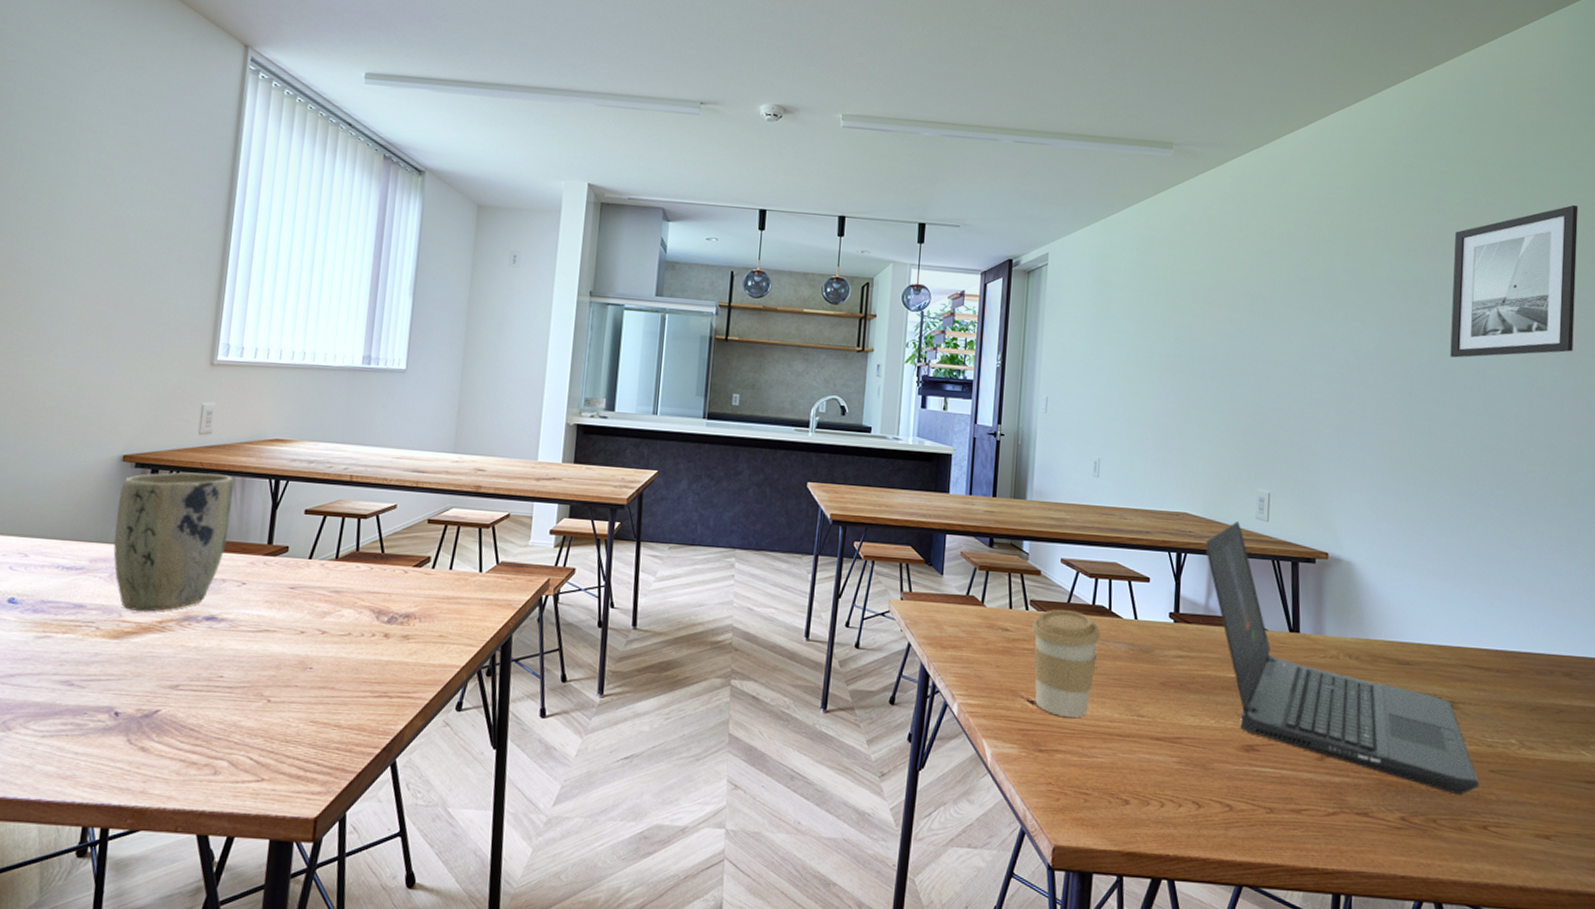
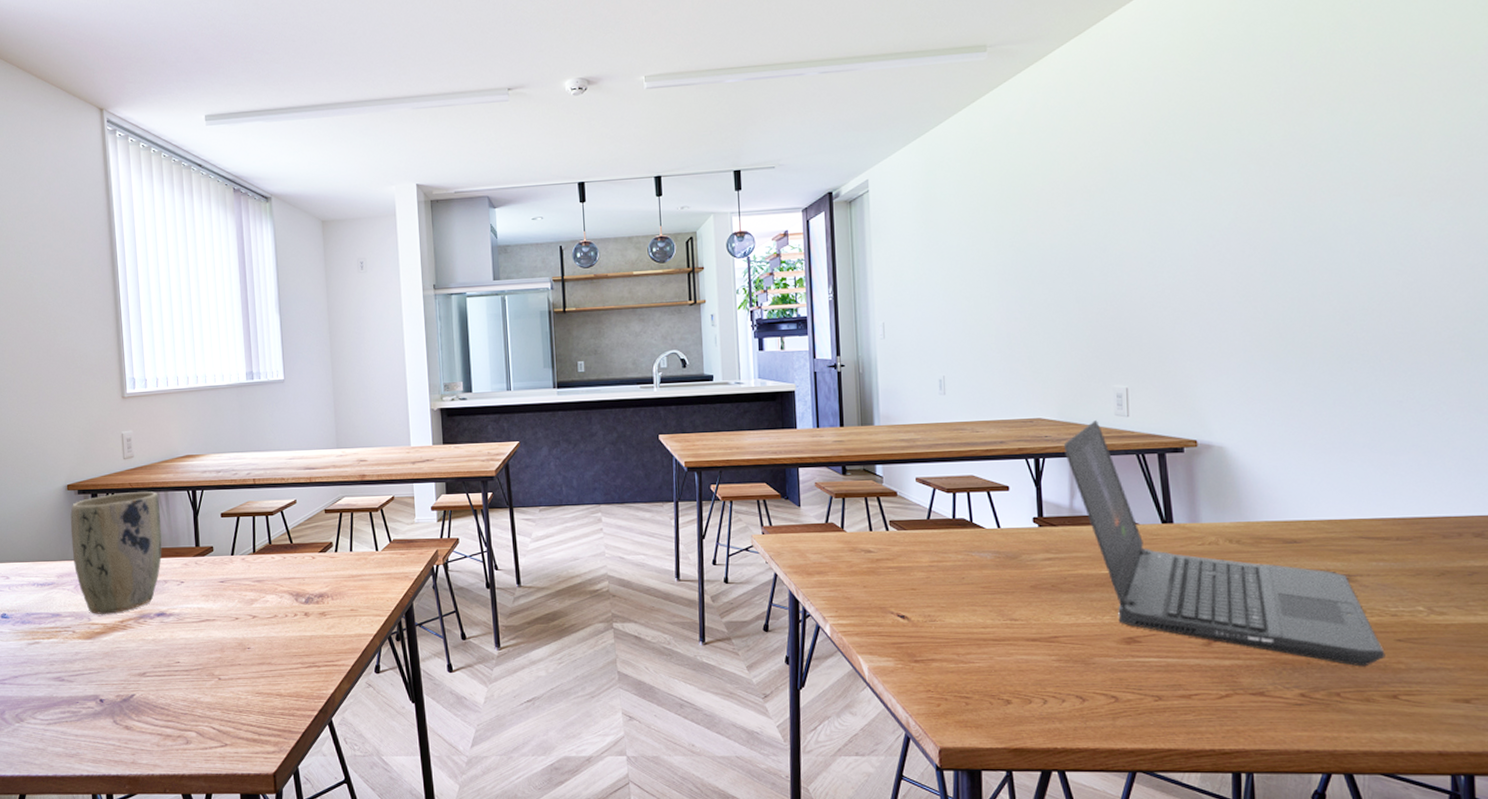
coffee cup: present [1031,609,1100,717] -> none [893,526,964,627]
wall art: present [1450,205,1578,358] -> none [1312,34,1461,221]

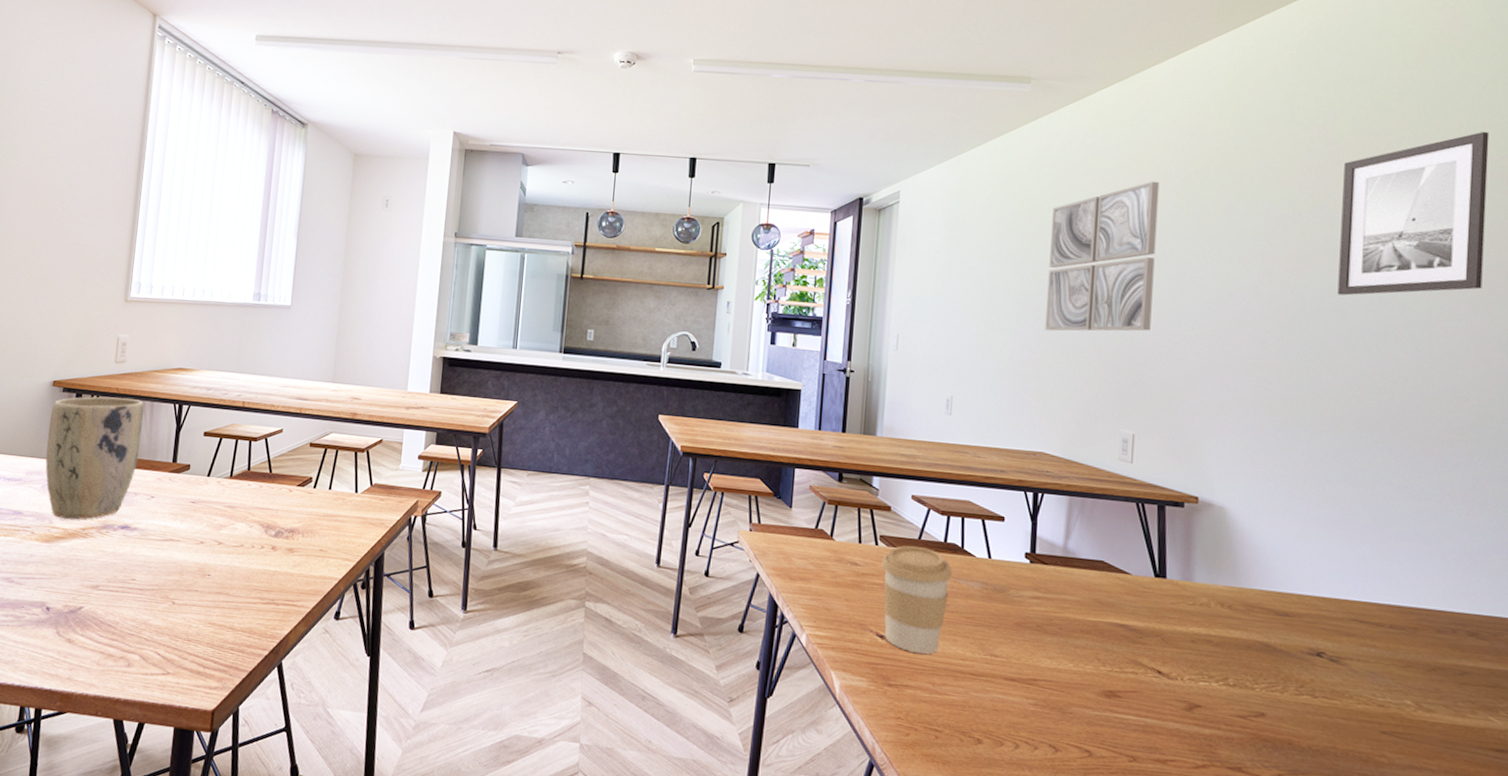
coffee cup: none [893,526,964,627] -> present [880,545,952,654]
wall art: none [1023,133,1133,298] -> present [1045,181,1160,331]
laptop computer: present [1063,419,1385,667] -> none [1064,461,1369,756]
wall art: none [1312,34,1461,221] -> present [1337,132,1490,296]

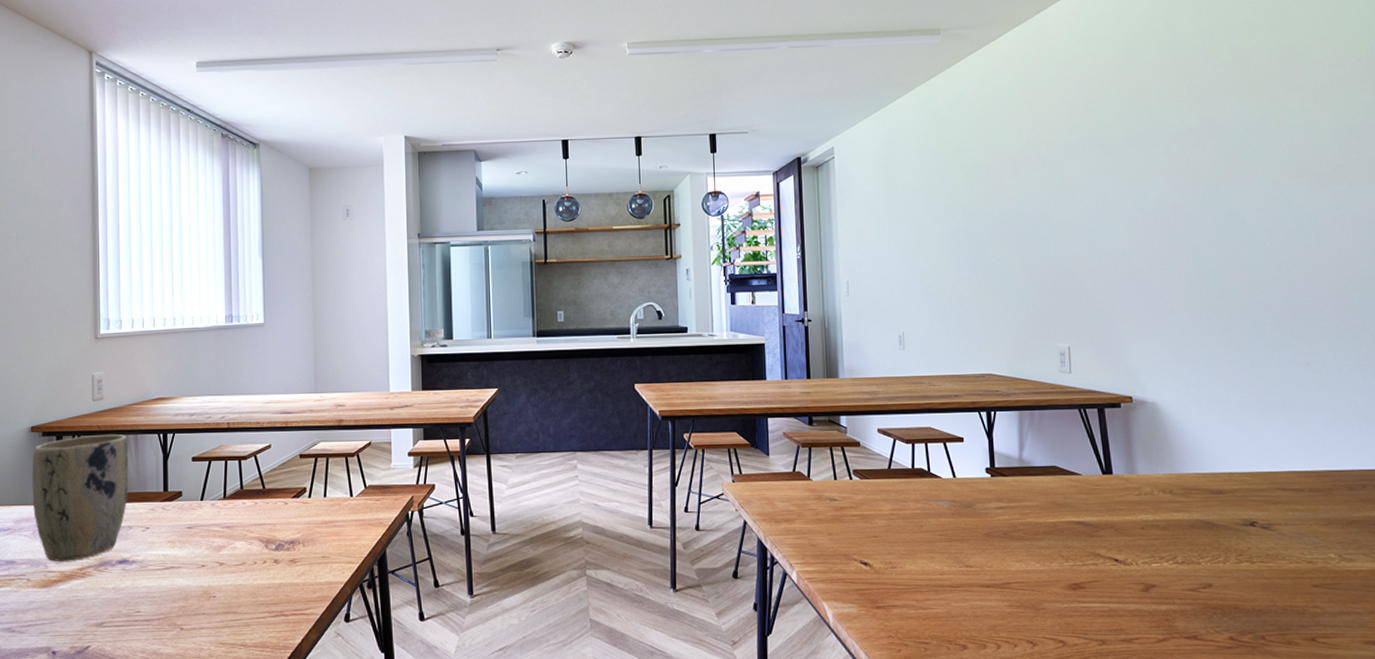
coffee cup: present [880,545,952,654] -> none [857,475,923,574]
wall art: present [1045,181,1160,331] -> none [974,113,1073,261]
wall art: present [1337,132,1490,296] -> none [1224,38,1353,198]

